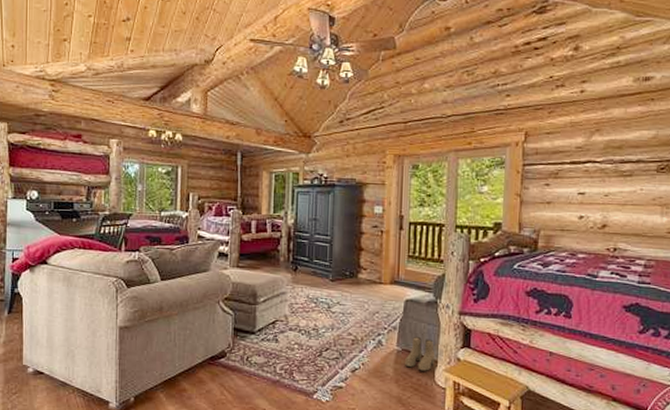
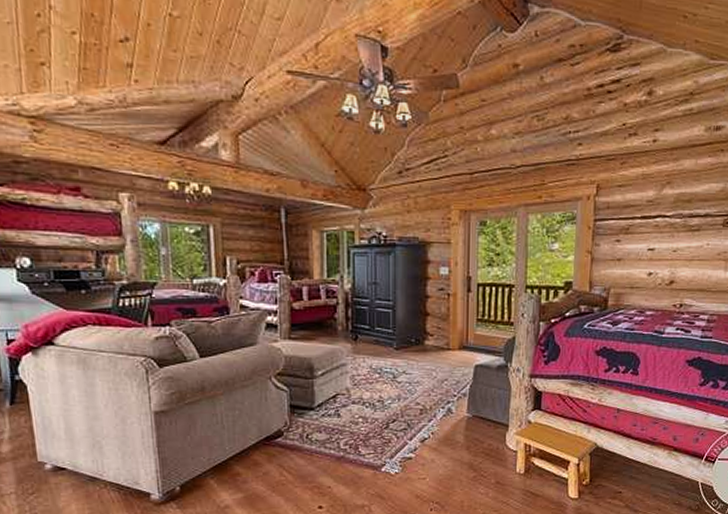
boots: present [405,336,436,371] -> none [476,401,507,436]

